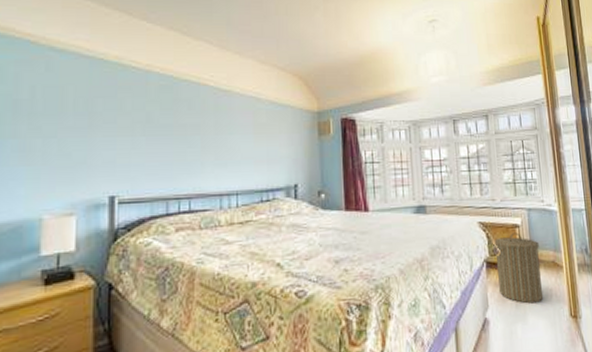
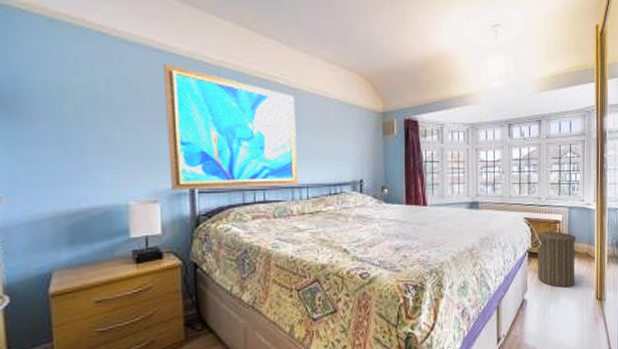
wall art: none [88,69,228,202] -> present [164,64,299,191]

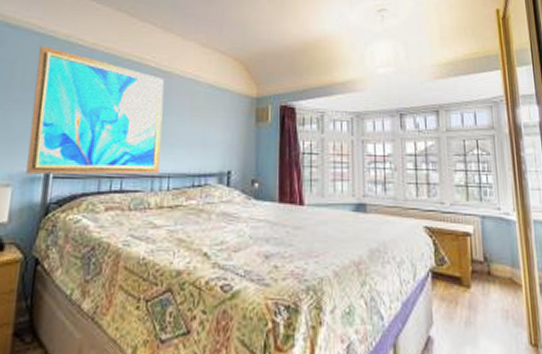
laundry hamper: present [536,227,576,288] -> none [440,241,498,325]

